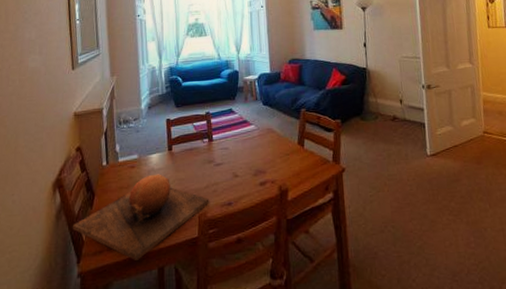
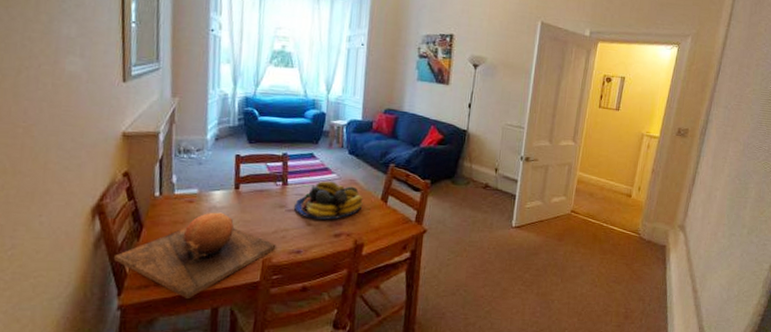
fruit bowl: none [221,132,282,170] -> present [294,180,364,220]

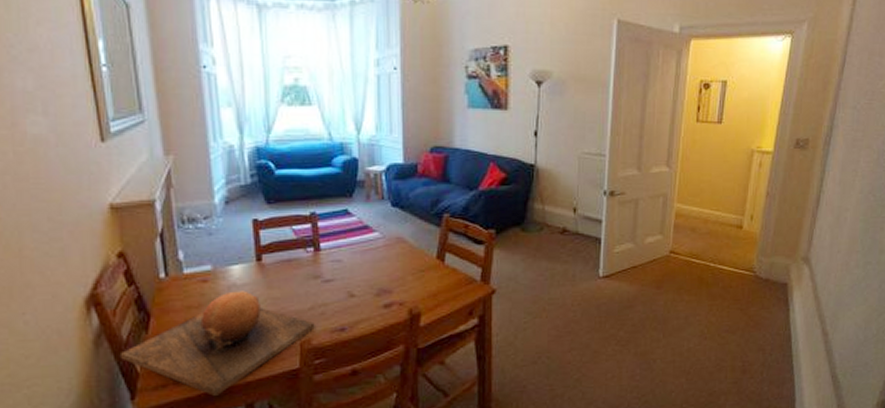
fruit bowl: present [294,180,364,220] -> none [332,241,415,289]

